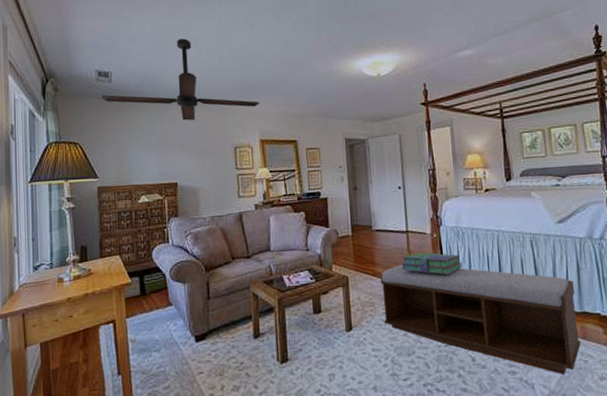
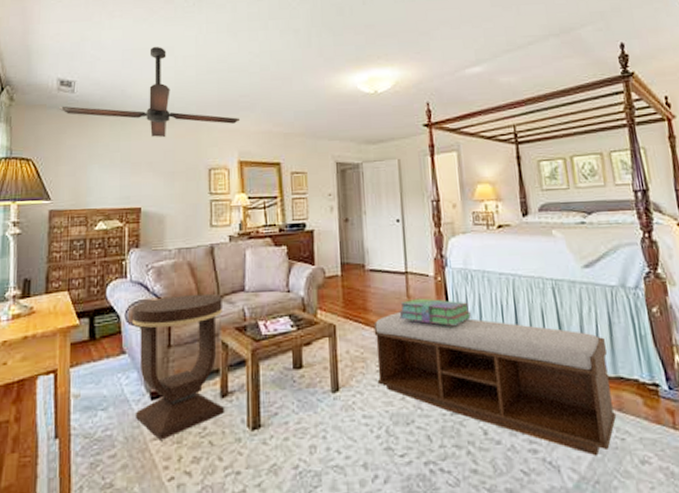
side table: none [175,254,257,374] -> present [131,293,224,440]

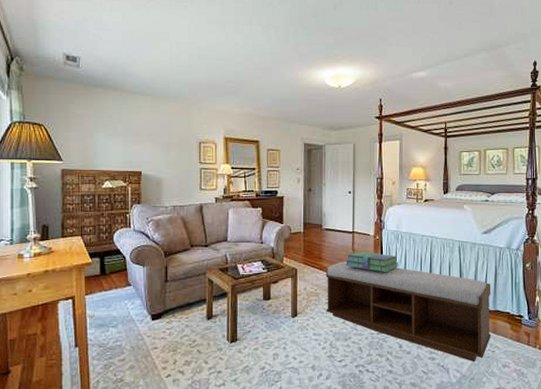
ceiling fan: present [60,46,241,138] -> none [67,30,227,114]
side table: present [131,293,224,440] -> none [135,242,209,349]

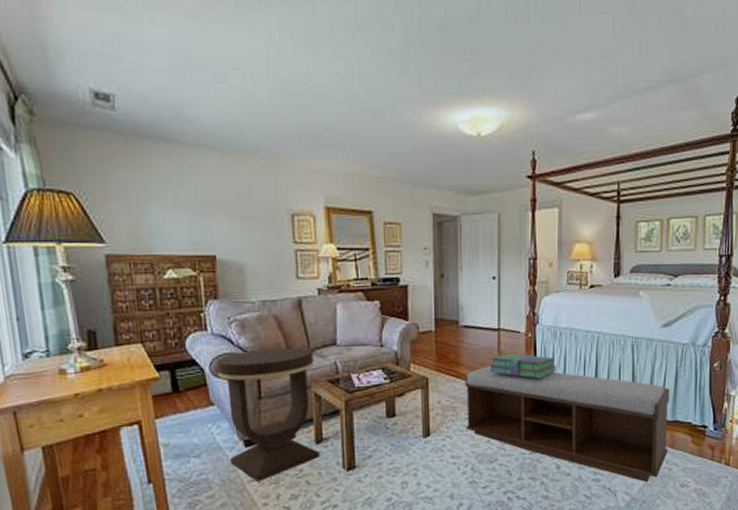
side table: none [135,242,209,349] -> present [216,347,319,482]

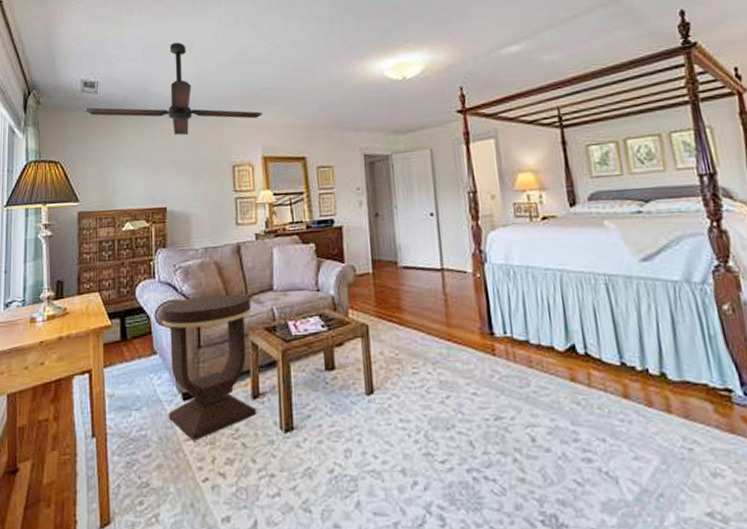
ceiling fan: none [99,54,326,175] -> present [84,42,263,136]
bench: present [465,366,670,483] -> none [408,312,683,467]
stack of books: present [490,353,556,379] -> none [435,296,514,327]

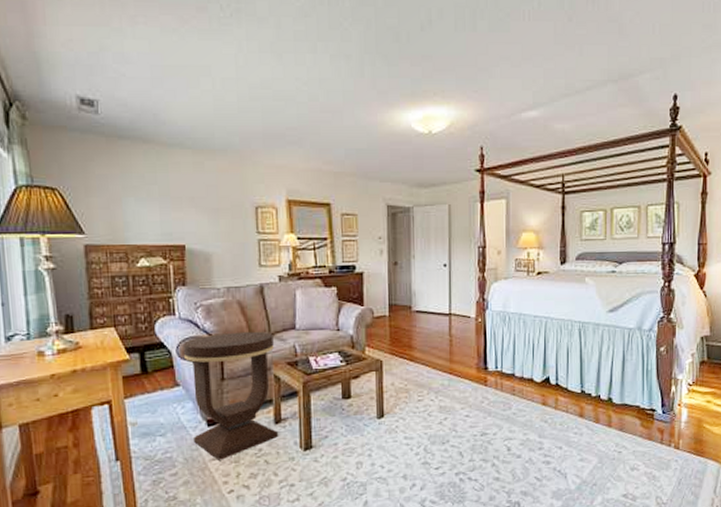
ceiling fan: present [84,42,263,136] -> none [83,63,288,171]

